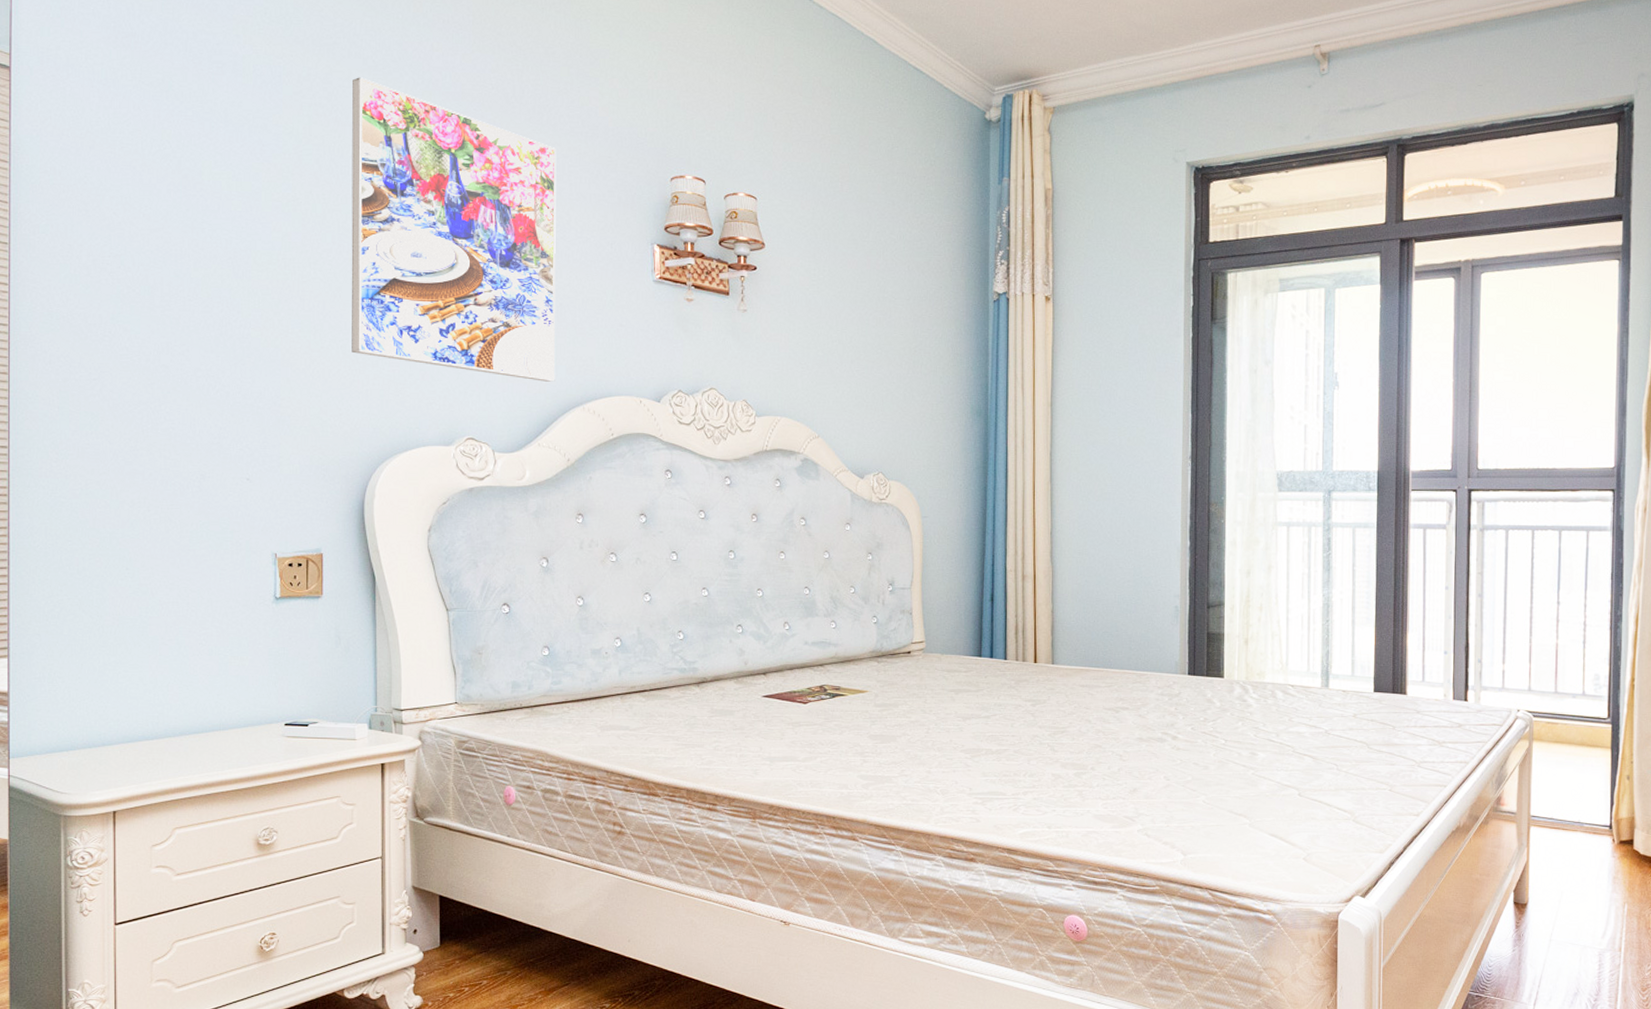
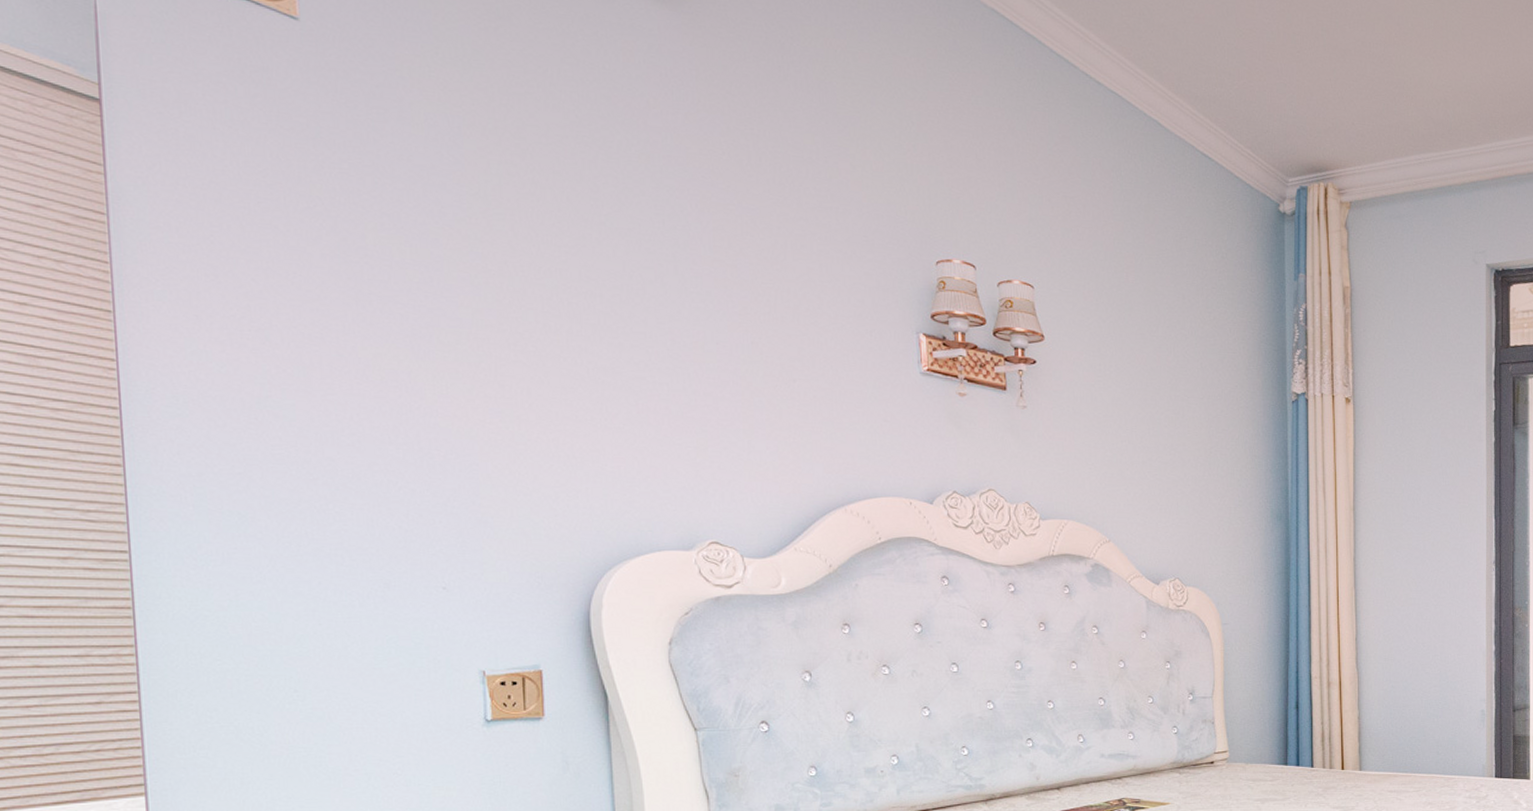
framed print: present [351,77,557,382] -> none [551,133,812,481]

